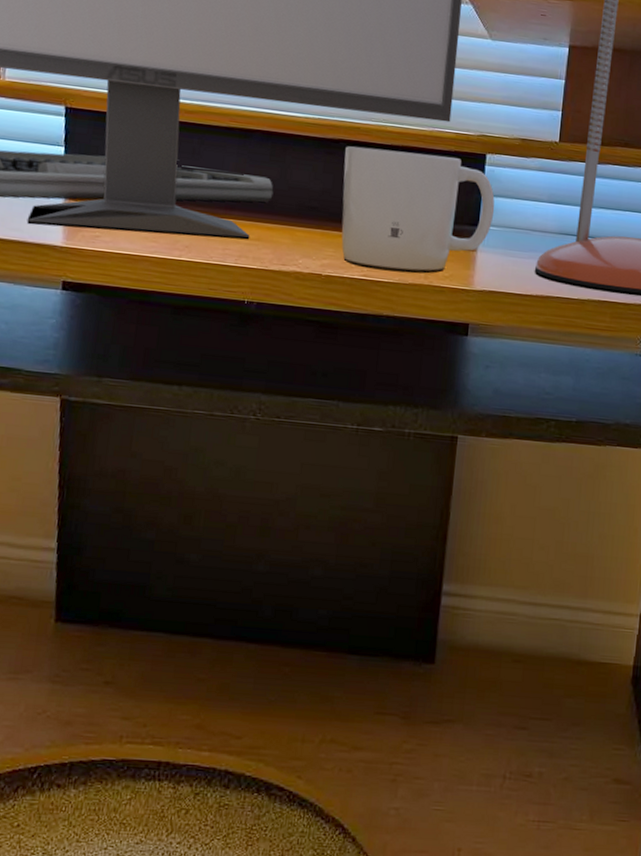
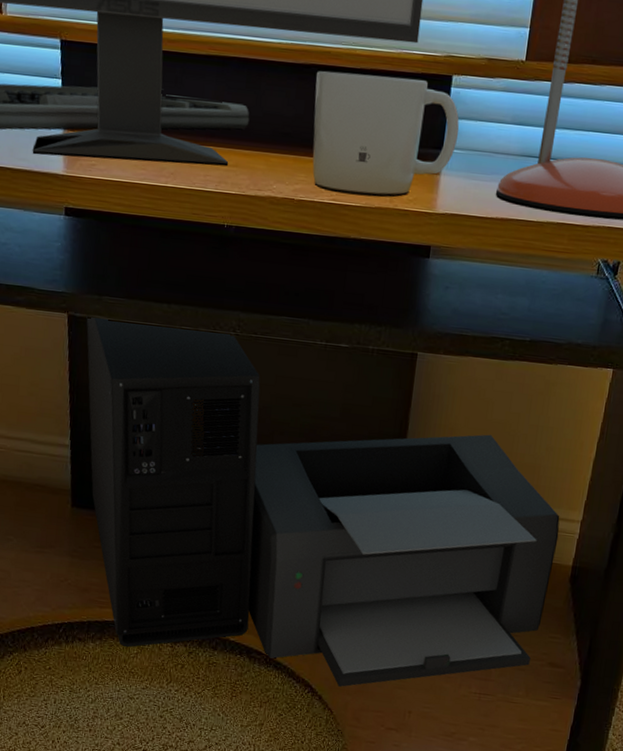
computer tower: none [81,400,284,791] -> present [86,316,261,647]
printer: none [267,522,618,824] -> present [248,434,560,687]

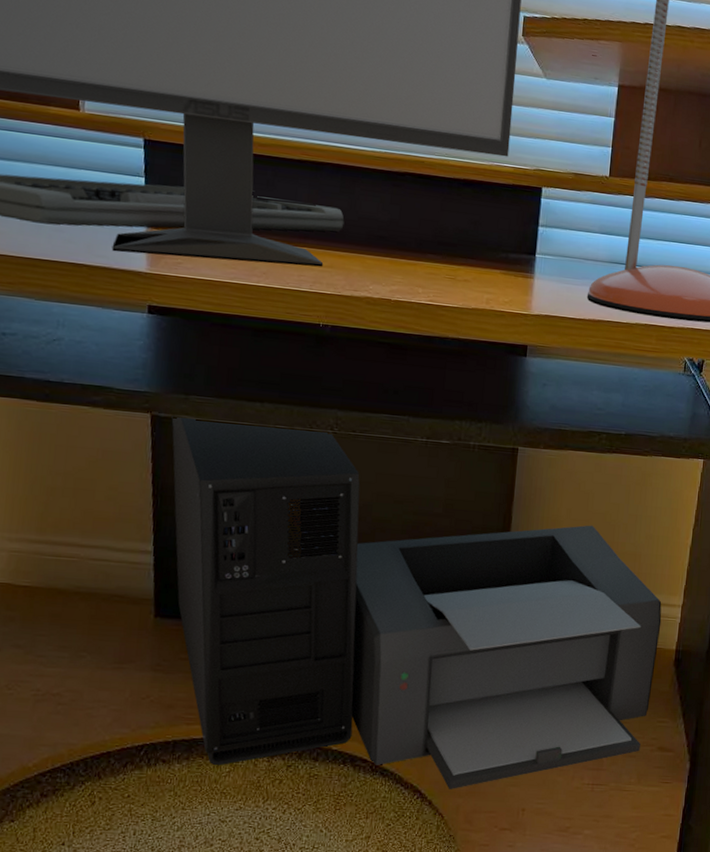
mug: present [312,71,459,198] -> none [408,179,551,300]

